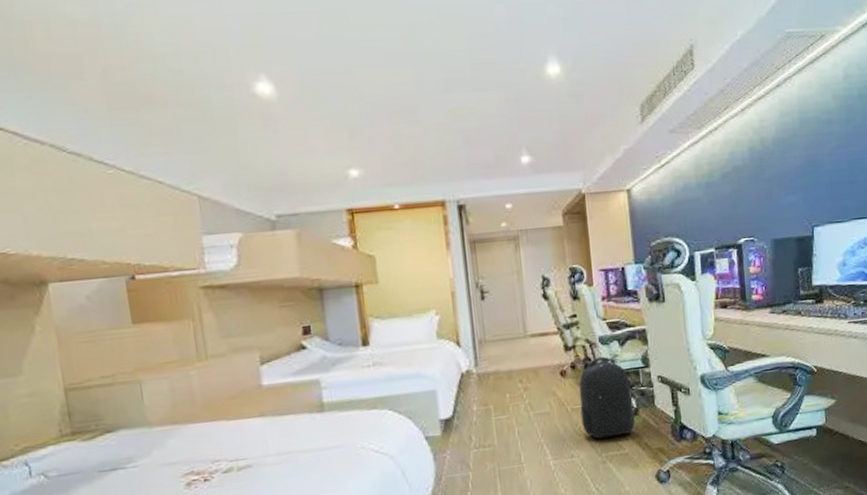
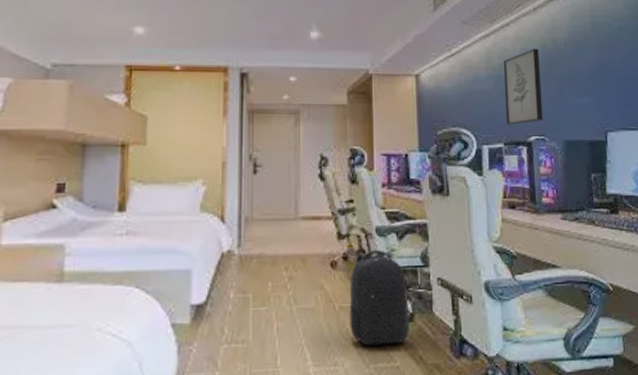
wall art: none [713,150,752,230] -> present [504,48,543,125]

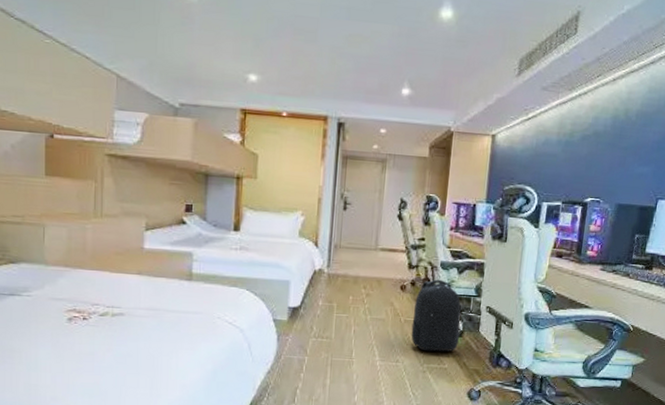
wall art: present [504,48,543,125] -> none [568,117,610,187]

